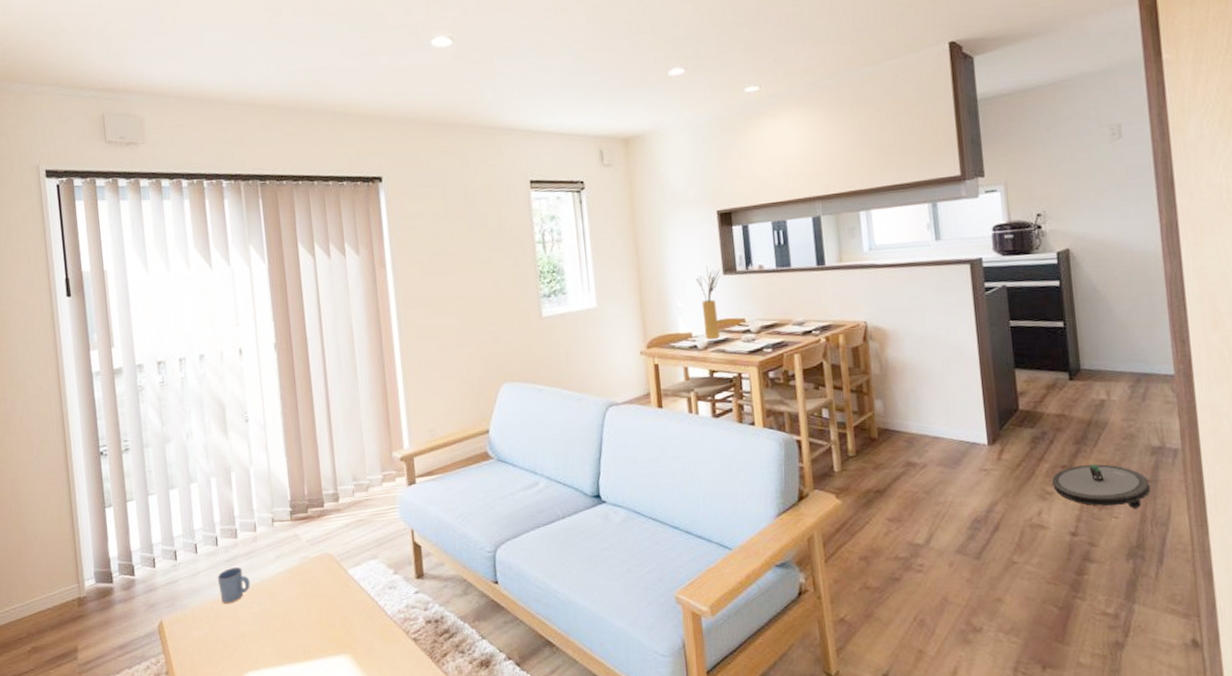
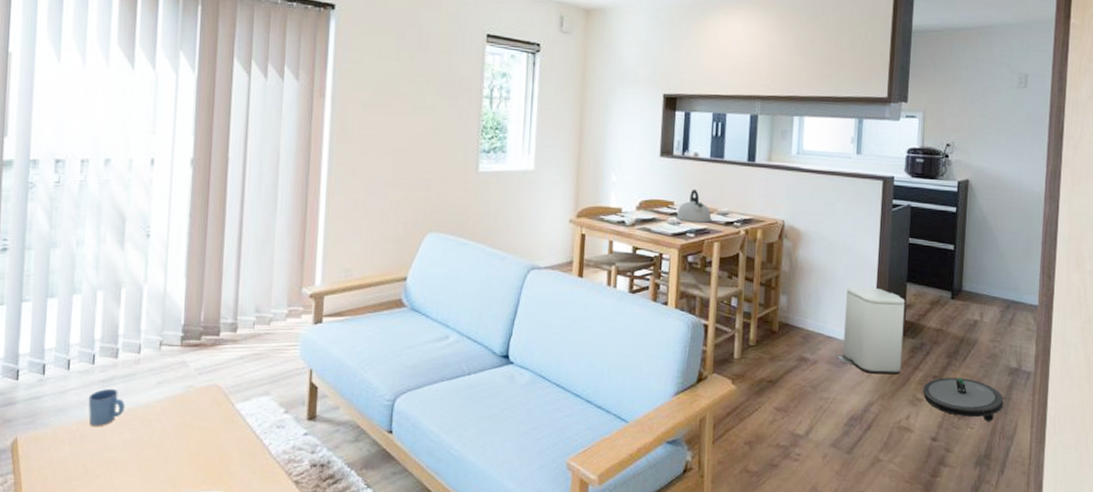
vase: present [696,267,721,339] -> none [634,147,658,217]
kettle: none [749,303,788,338] -> present [676,190,712,224]
pedal bin: none [946,378,1024,471] -> present [837,286,905,375]

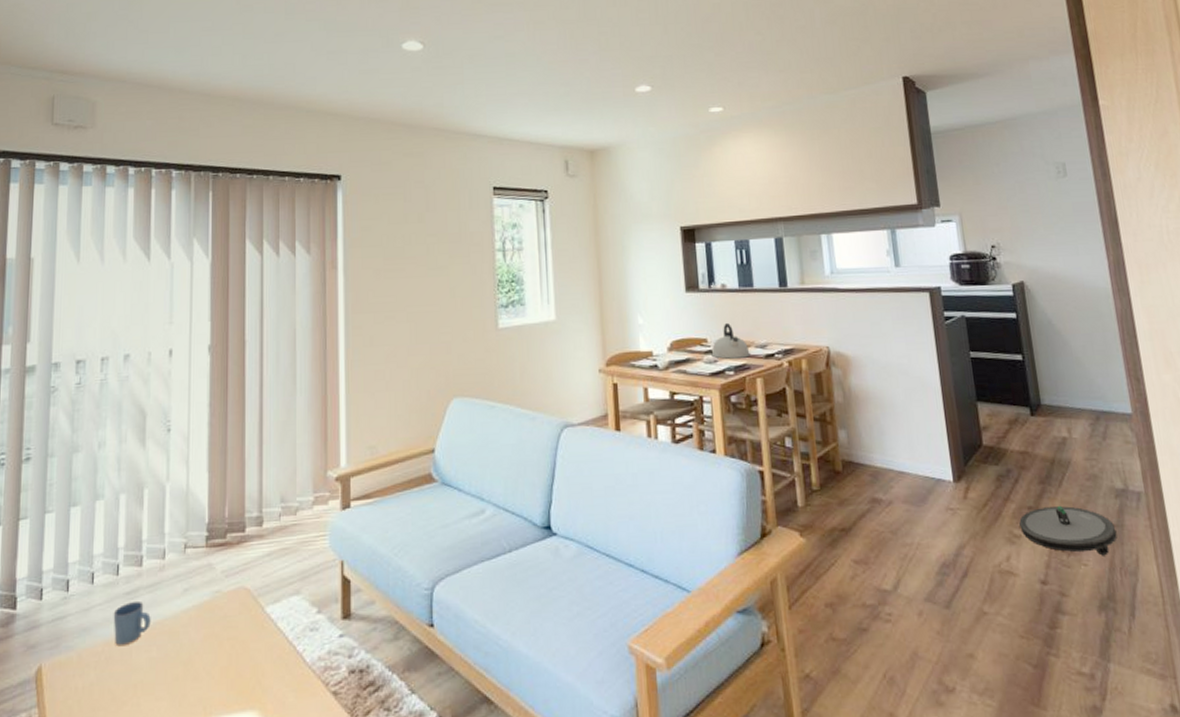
pedal bin: present [837,286,905,375] -> none [910,411,990,511]

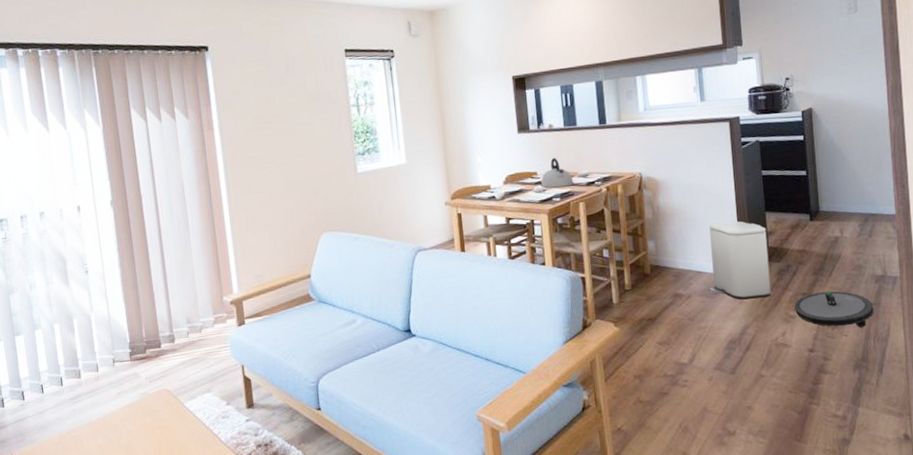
mug: present [113,600,151,647] -> none [63,403,95,438]
pedal bin: none [910,411,990,511] -> present [708,221,771,300]

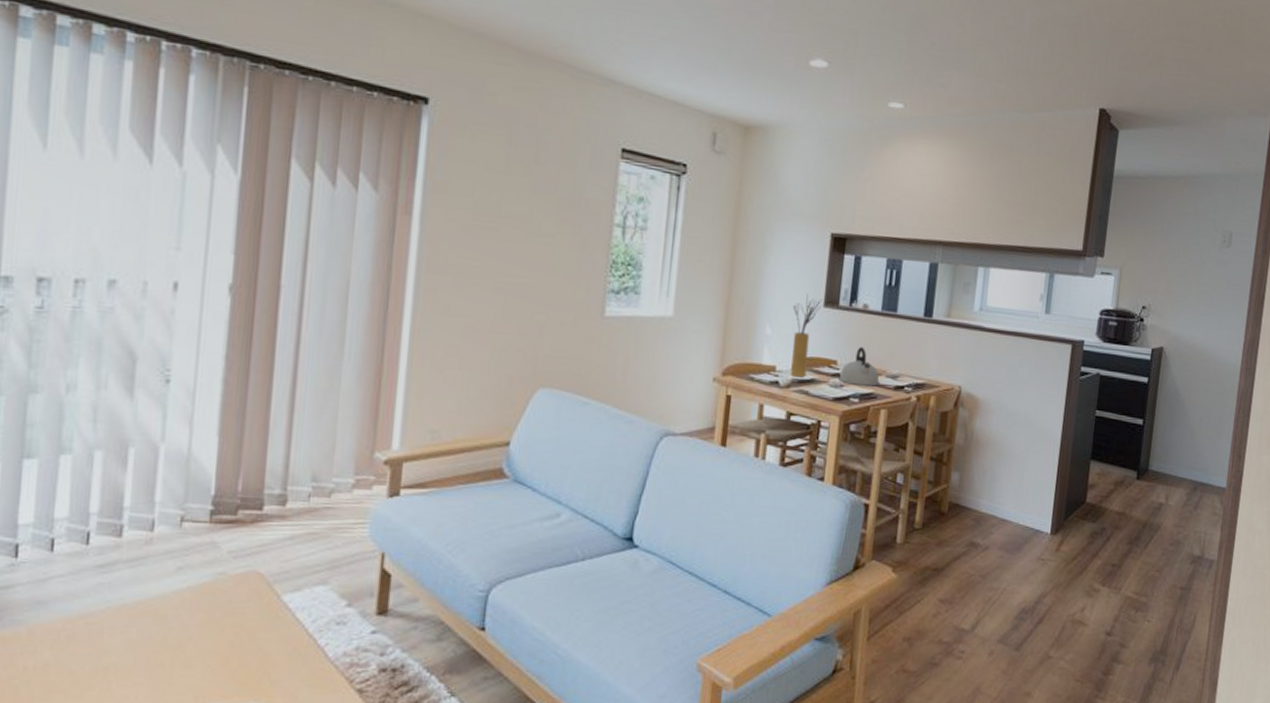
vase: none [494,126,516,191] -> present [790,294,822,378]
pedal bin: present [708,221,771,300] -> none [1010,463,1088,563]
robot vacuum: present [795,291,874,328] -> none [1100,565,1184,615]

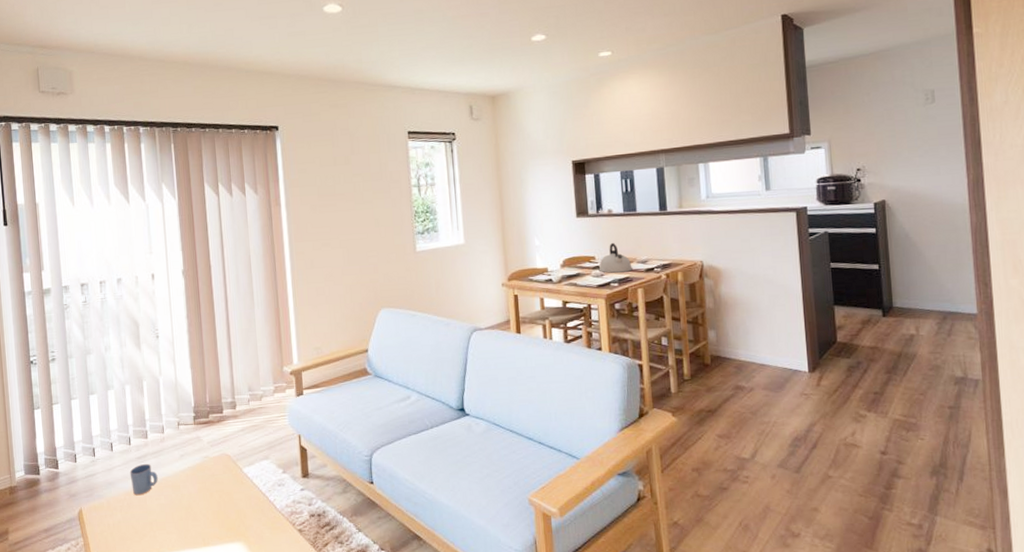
mug: none [79,575,131,625] -> present [129,463,158,496]
vase: present [790,294,822,378] -> none [553,210,574,274]

